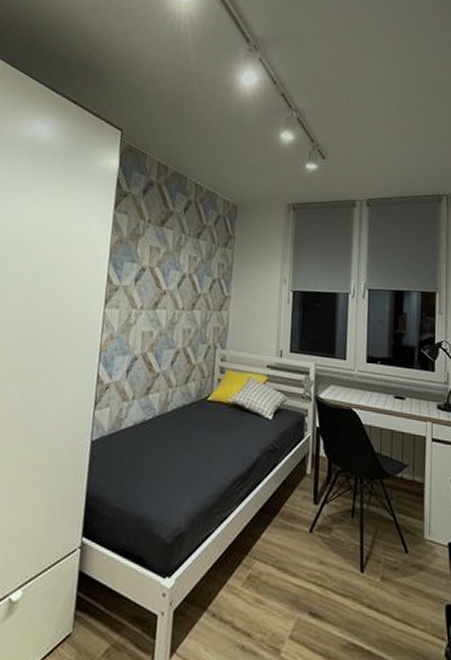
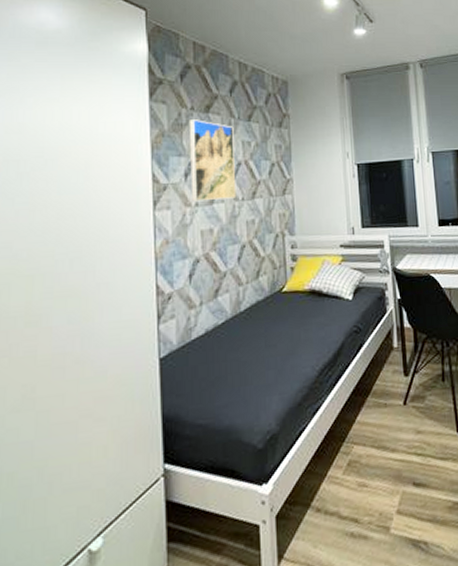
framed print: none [138,231,183,307] -> present [188,119,237,202]

